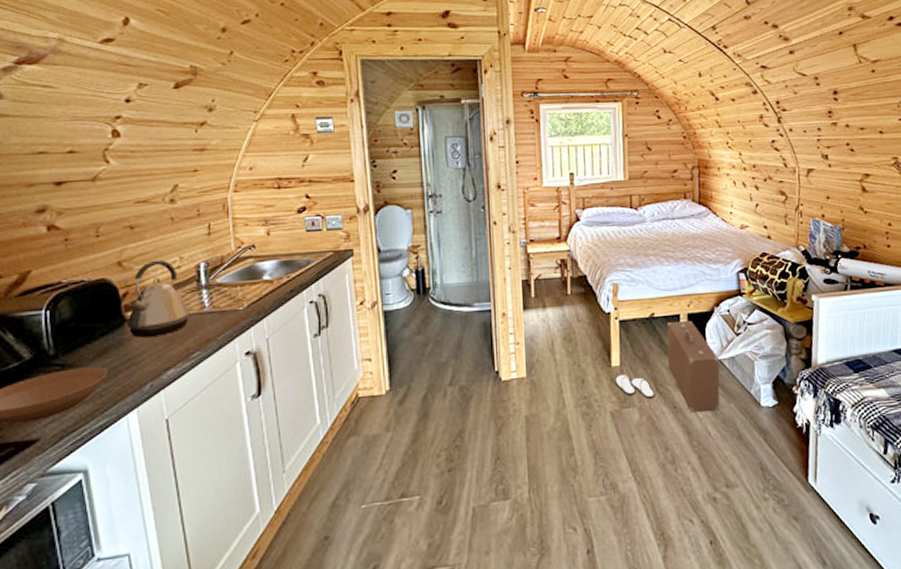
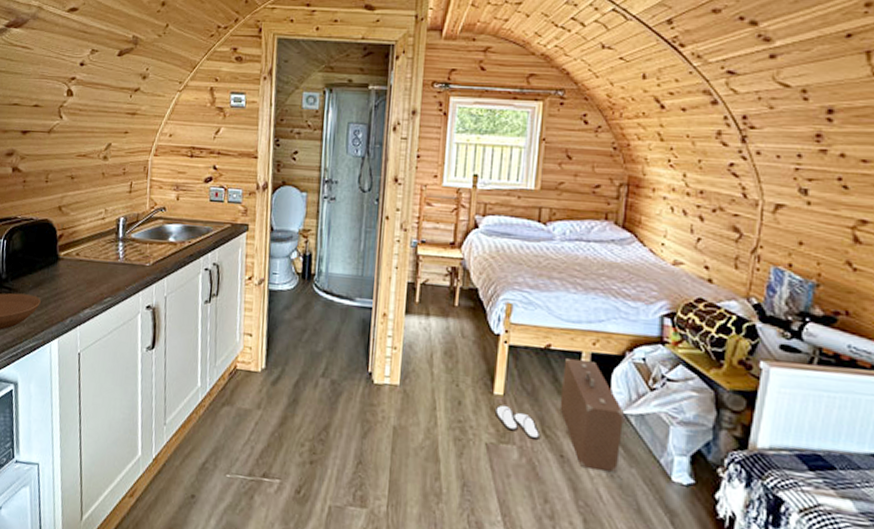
kettle: present [127,259,190,338] -> none [59,209,108,278]

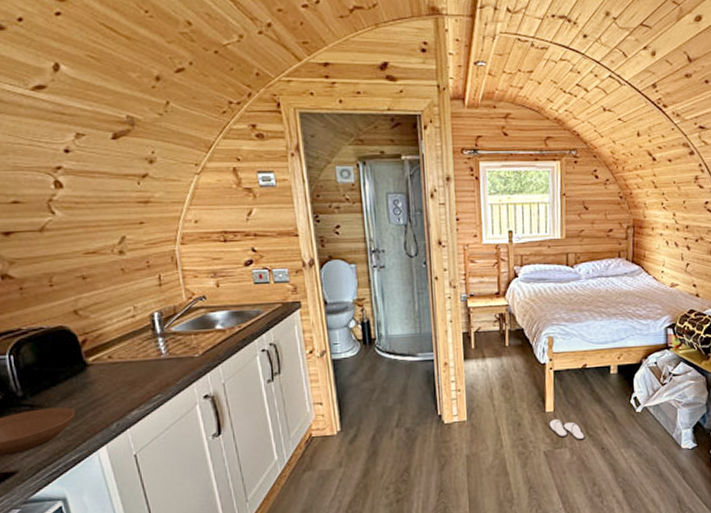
suitcase: present [559,359,624,474] -> none [597,372,645,453]

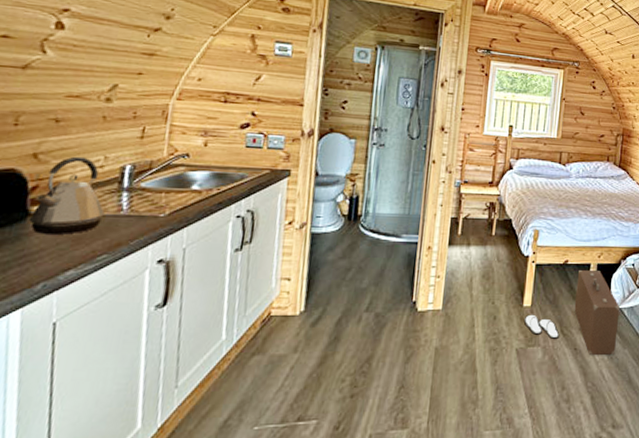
kettle: none [87,309,148,381] -> present [29,156,105,235]
suitcase: none [597,372,645,453] -> present [574,270,620,356]

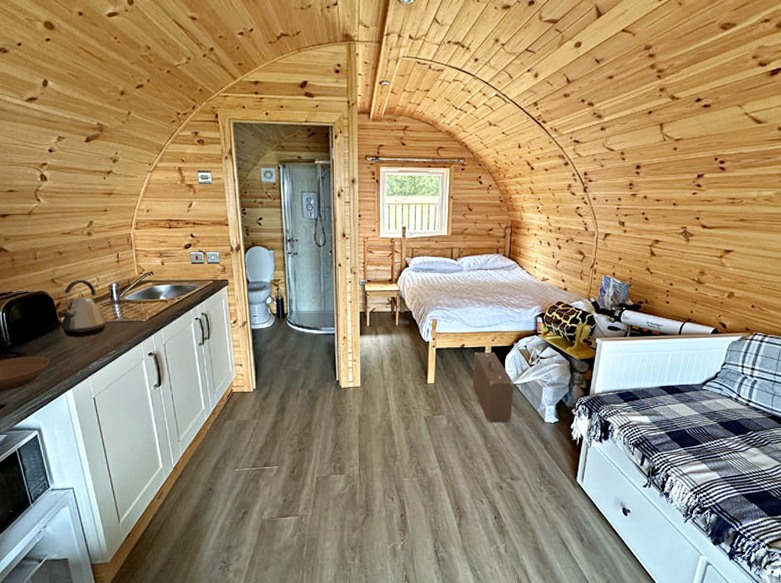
slippers: present [524,314,560,339] -> none [430,389,461,409]

